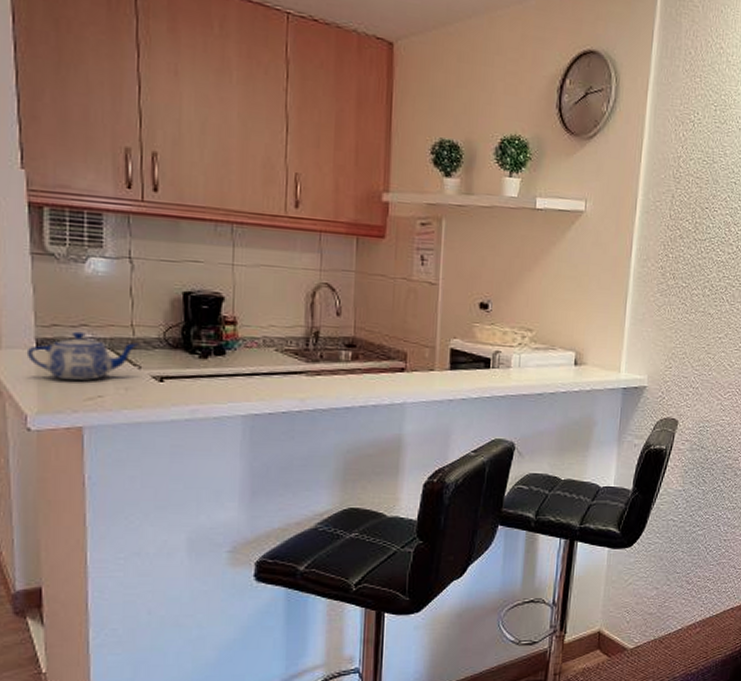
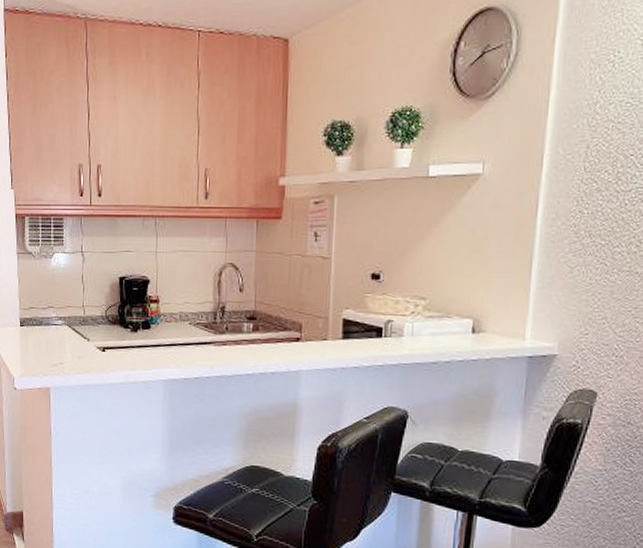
teapot: present [26,331,138,380] -> none [14,312,87,351]

